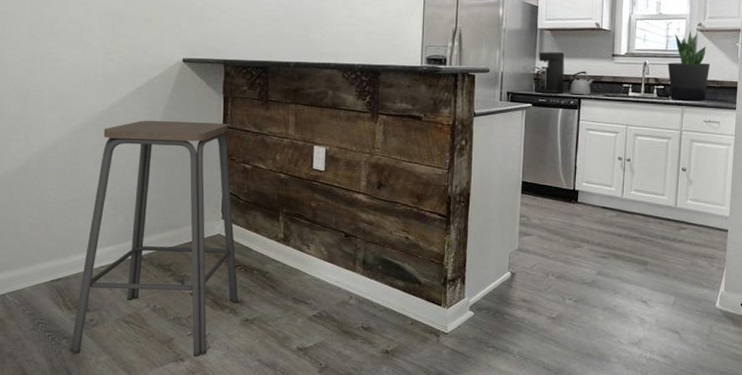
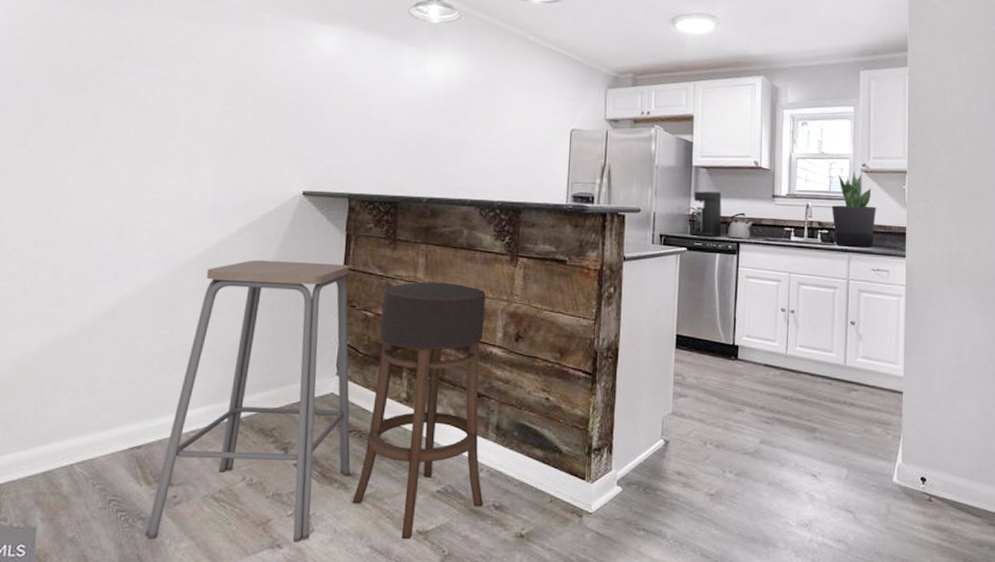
bar stool: none [241,137,353,354] -> present [352,281,486,538]

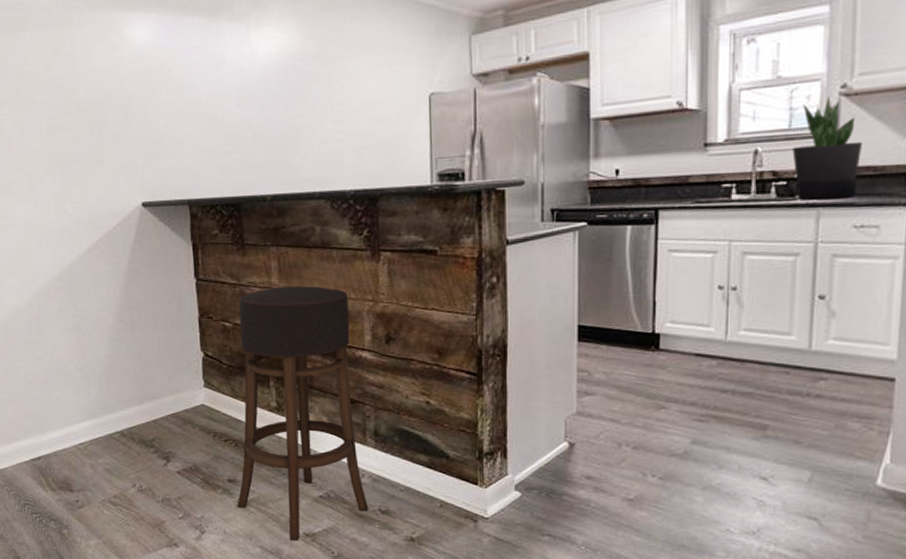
bar stool: present [145,259,351,543] -> none [58,275,231,543]
coffee maker: present [690,191,722,238] -> none [590,148,632,207]
kettle: present [725,212,754,239] -> none [638,171,678,205]

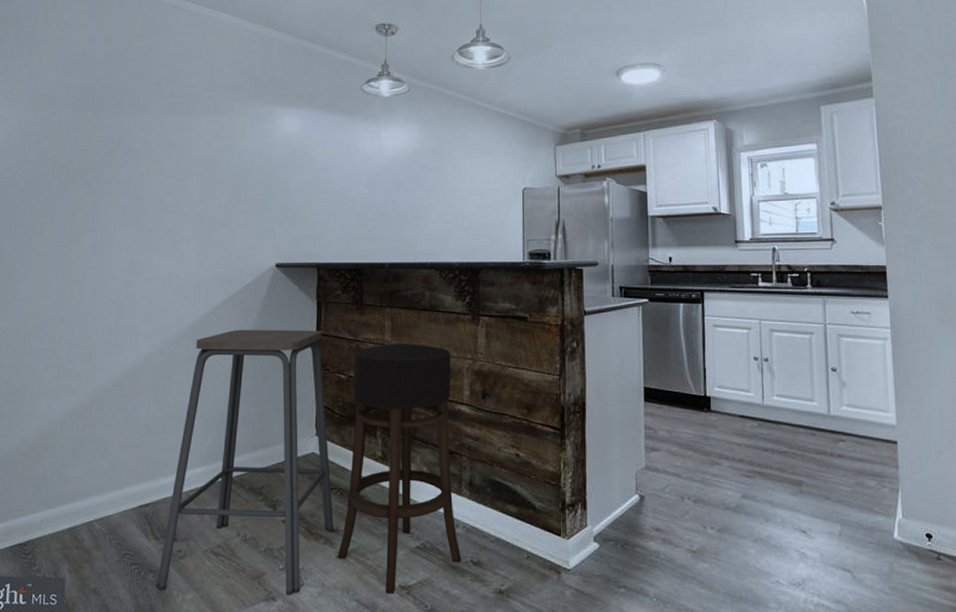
bar stool: none [58,275,231,543] -> present [156,329,334,596]
planter: present [792,96,862,200] -> none [800,210,851,289]

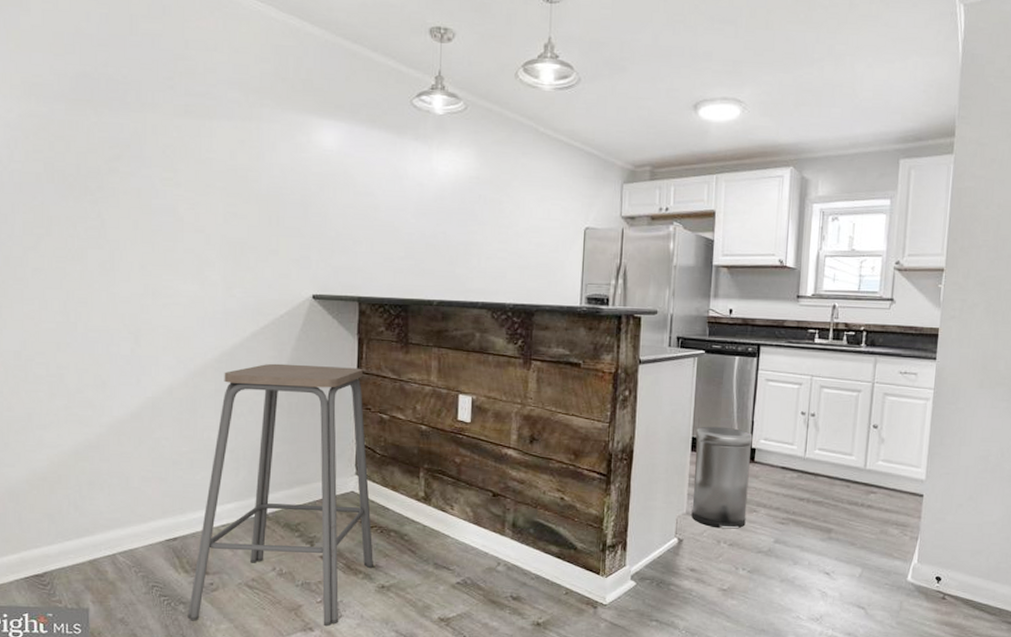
bar stool: present [337,344,461,593] -> none [376,385,501,625]
pedal bin: none [648,375,709,484] -> present [691,426,753,529]

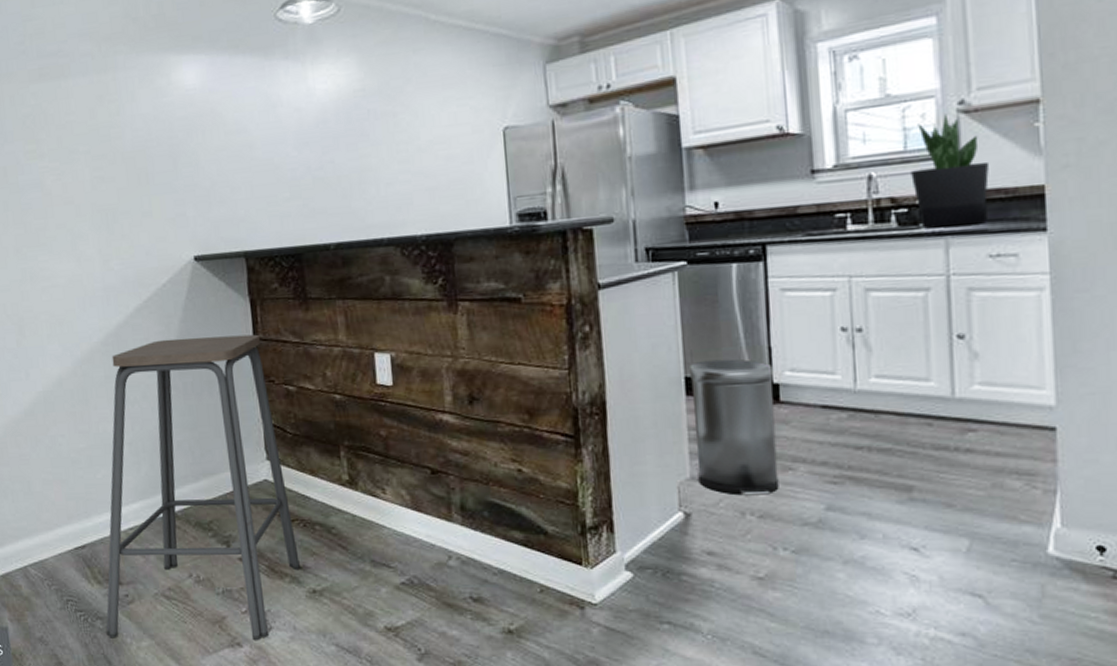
planter: none [860,269,908,350] -> present [910,114,989,229]

